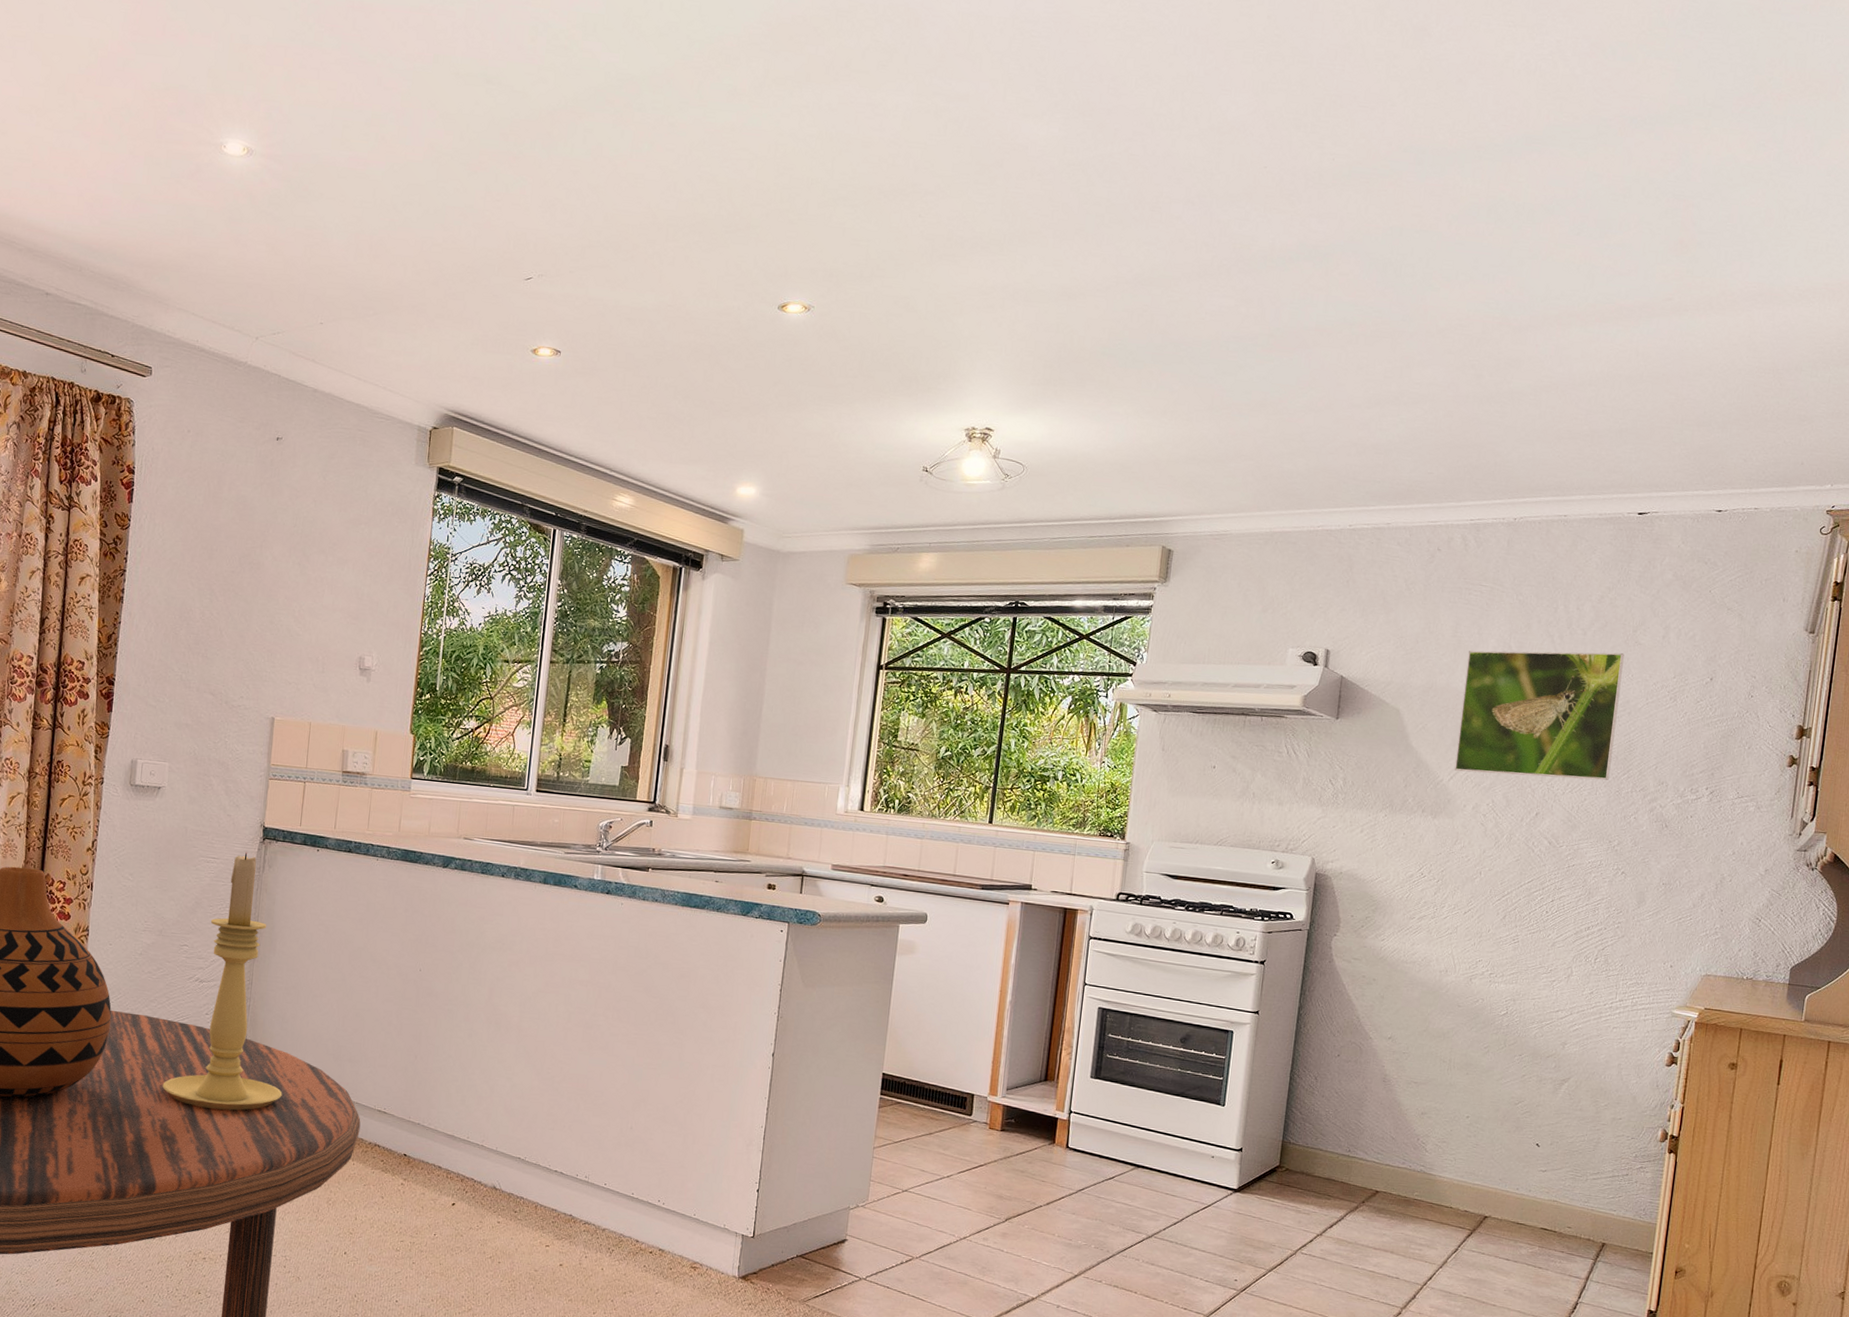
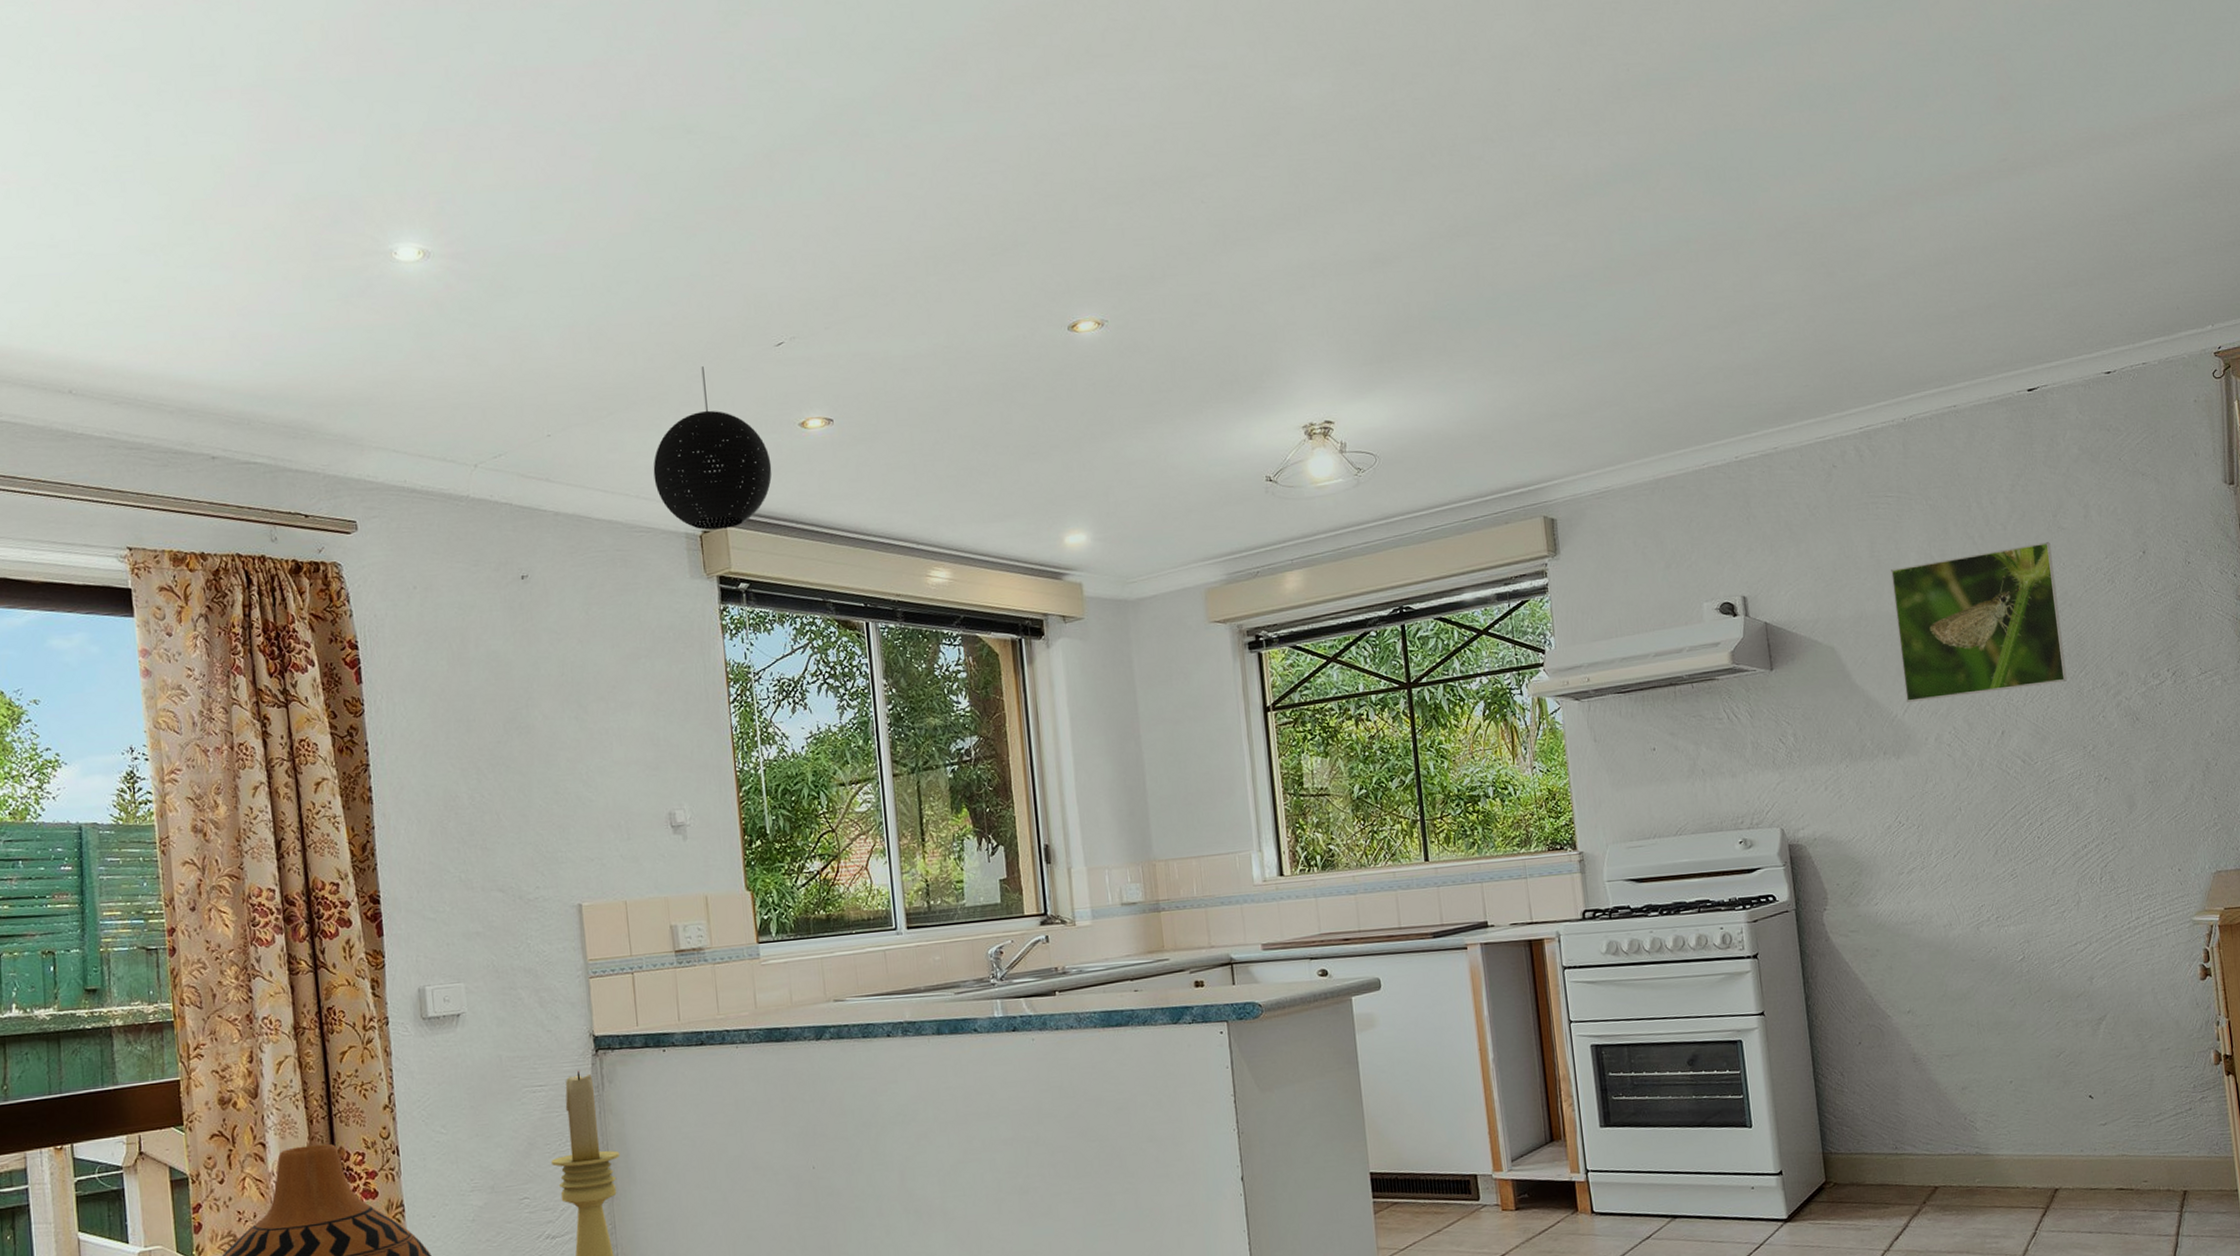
pendant light: none [401,286,502,429] -> present [653,366,772,530]

